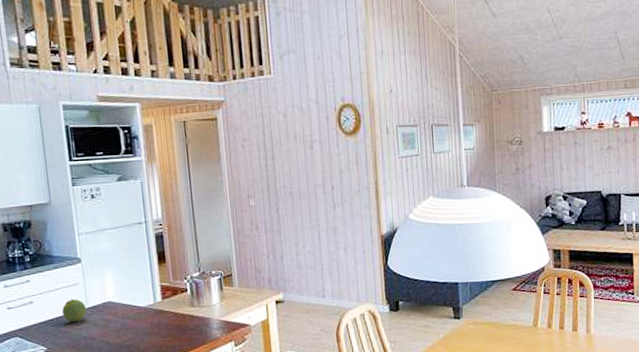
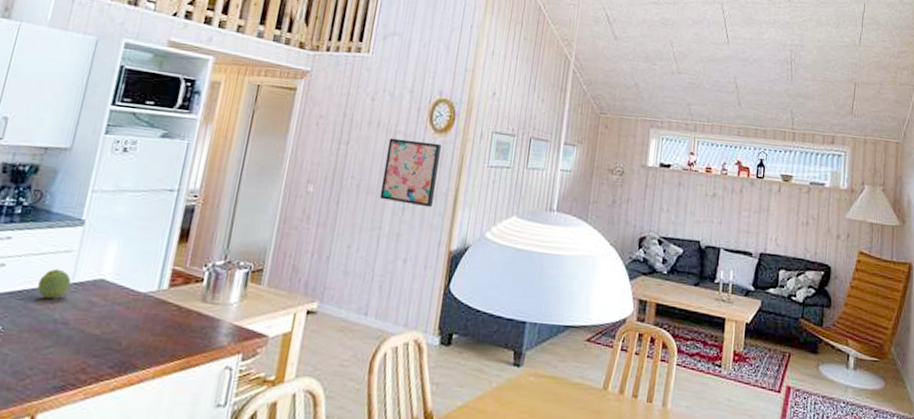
wall art: none [307,145,359,202] -> present [379,138,441,208]

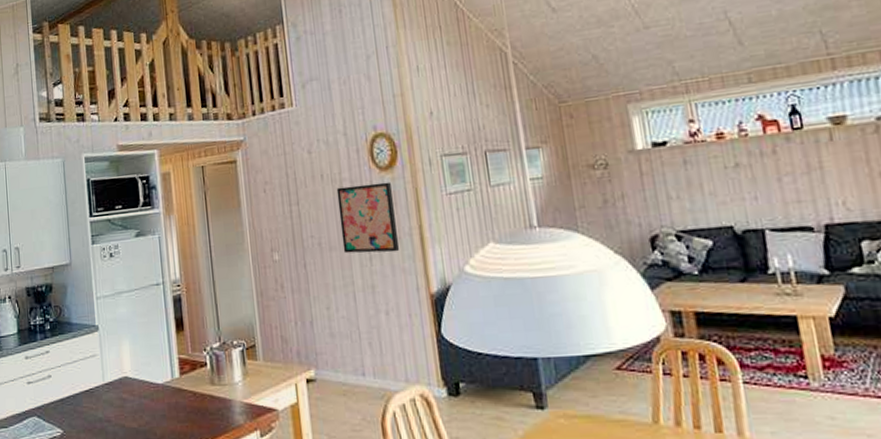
fruit: present [37,268,72,299] -> none [79,373,103,400]

